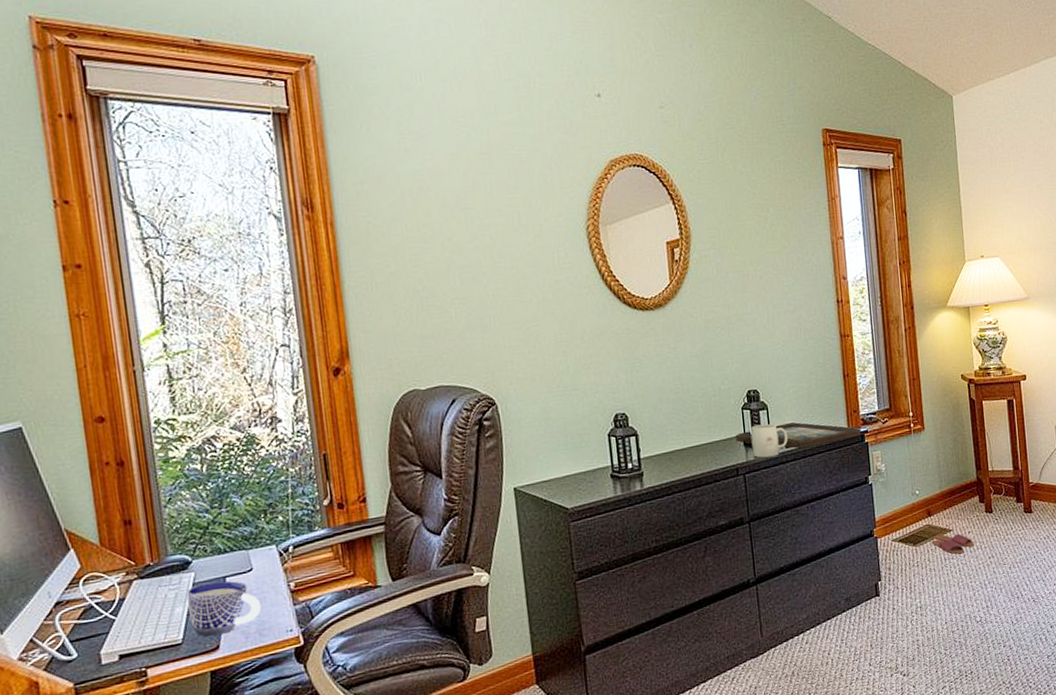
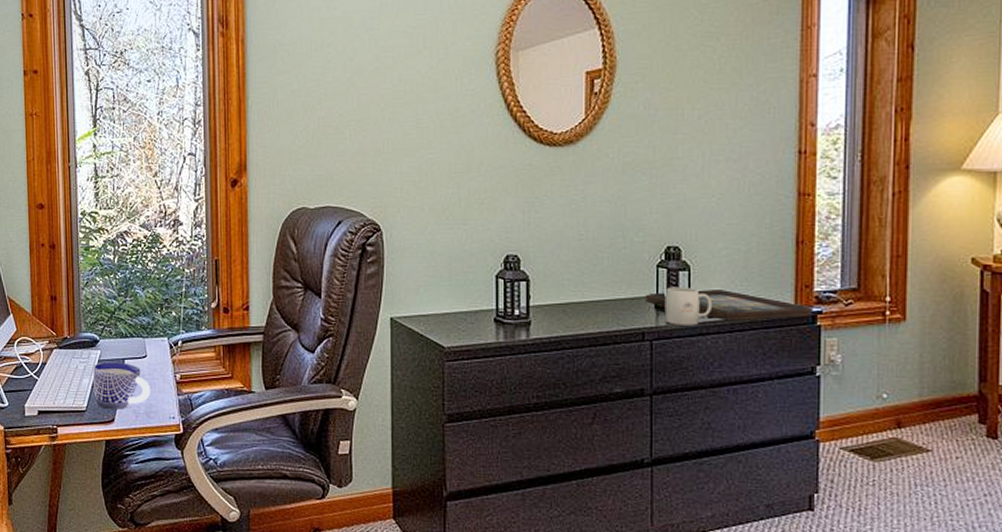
slippers: present [931,533,974,554] -> none [897,452,962,483]

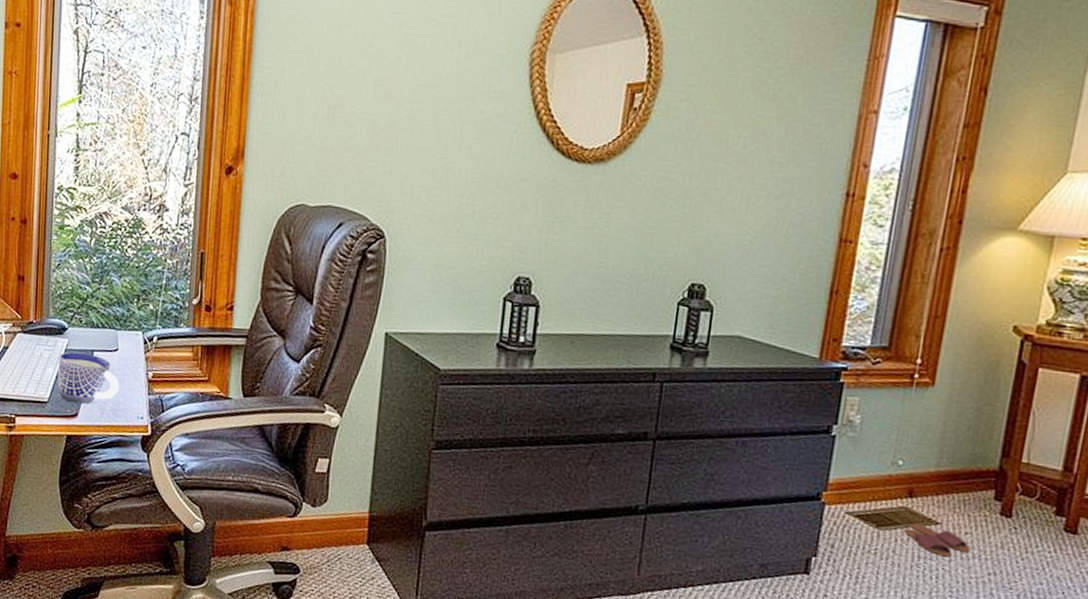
decorative tray: present [645,290,813,322] -> none [661,331,838,372]
mug: present [664,287,713,326] -> none [678,327,732,371]
slippers: none [897,452,962,483] -> present [903,523,970,558]

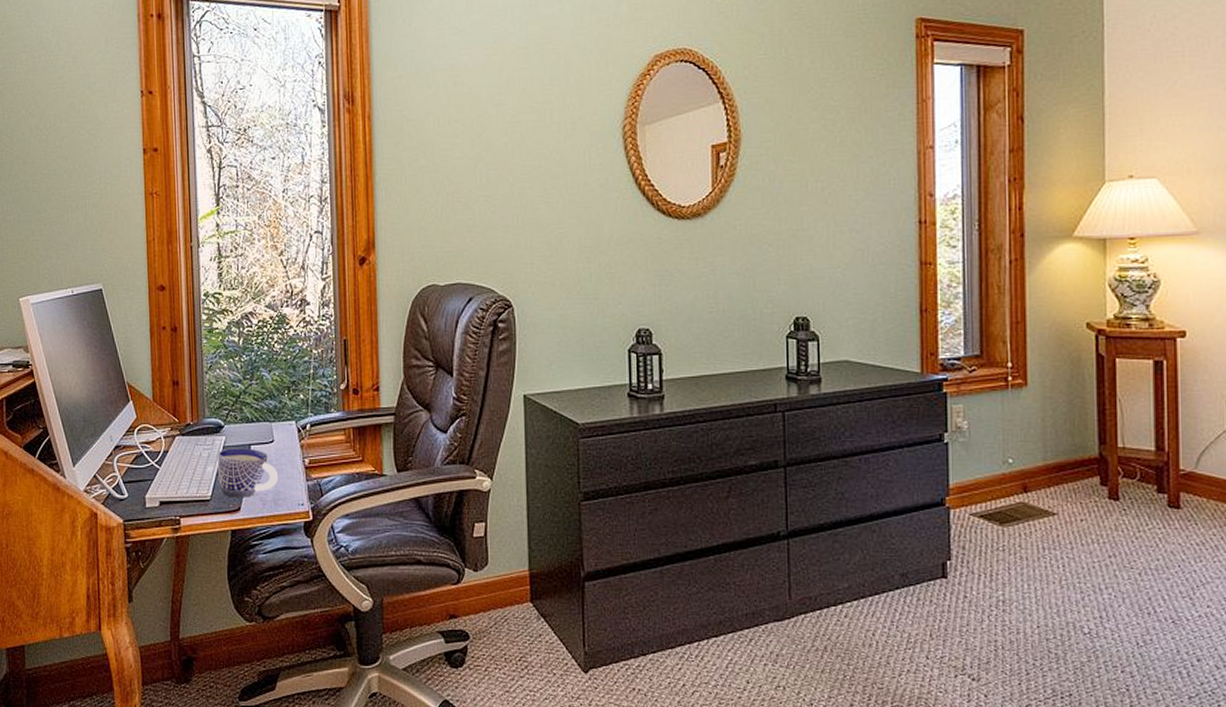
slippers: present [903,523,970,558] -> none [1025,516,1087,545]

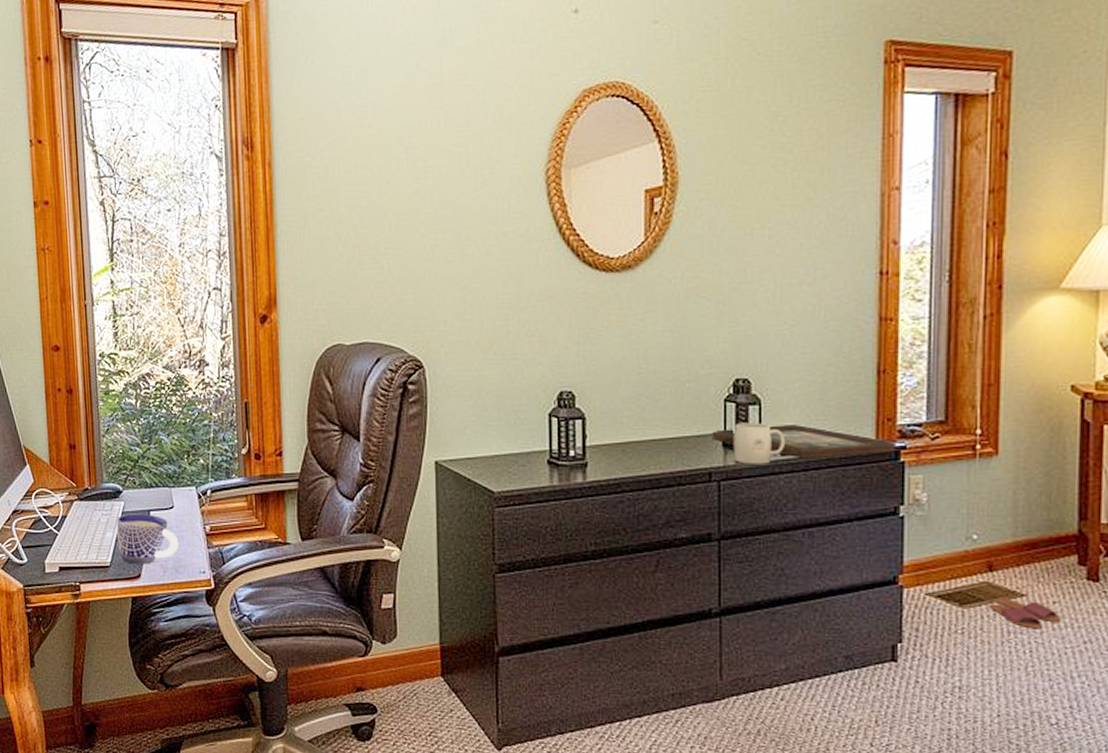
decorative tray: none [776,359,938,391] -> present [712,425,895,459]
mug: none [795,357,842,396] -> present [733,422,786,464]
slippers: none [1025,516,1087,545] -> present [989,597,1060,629]

